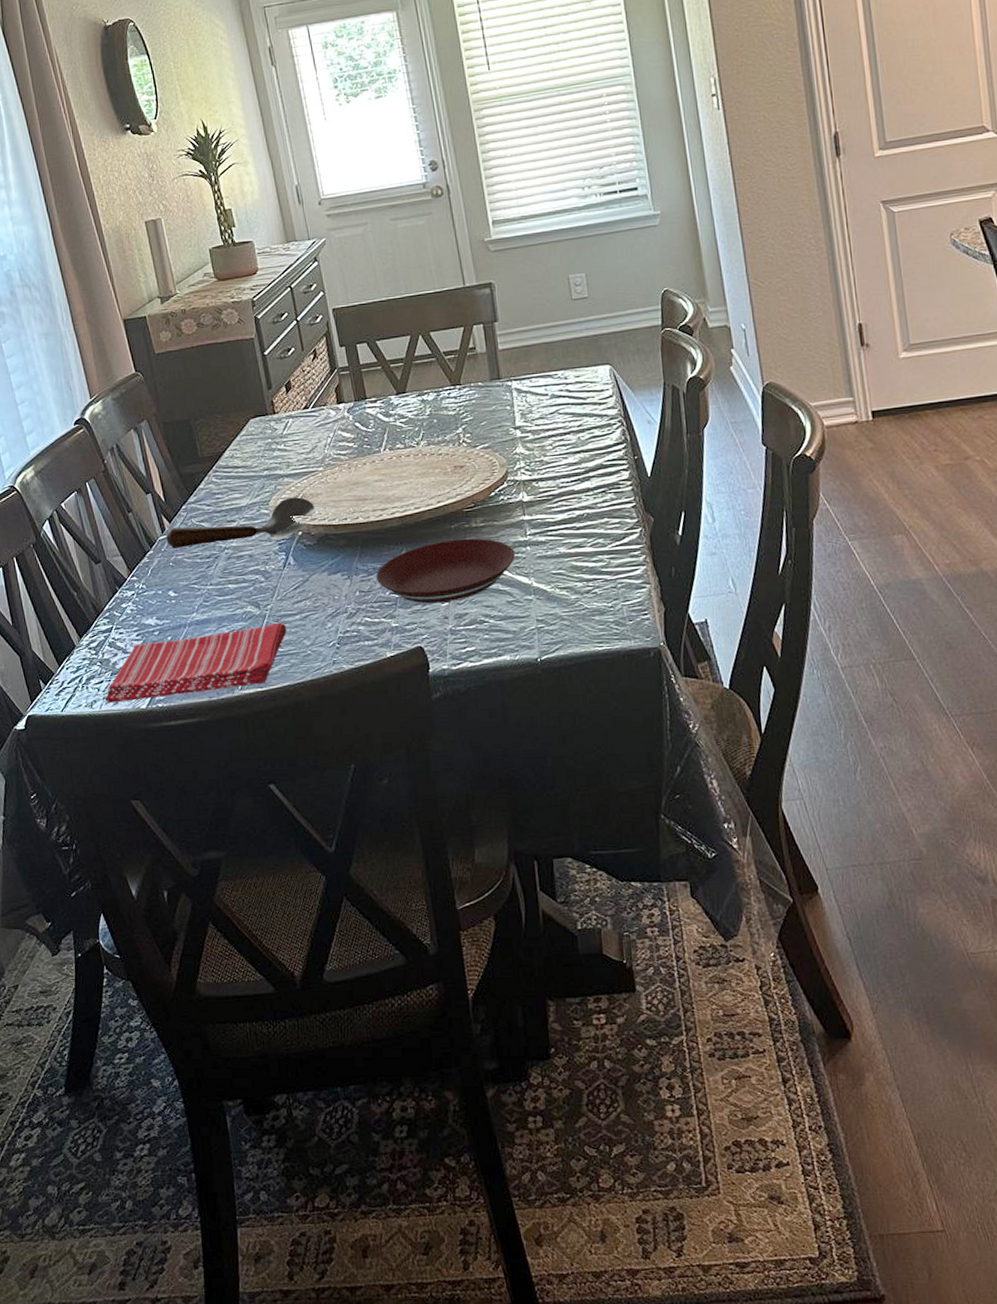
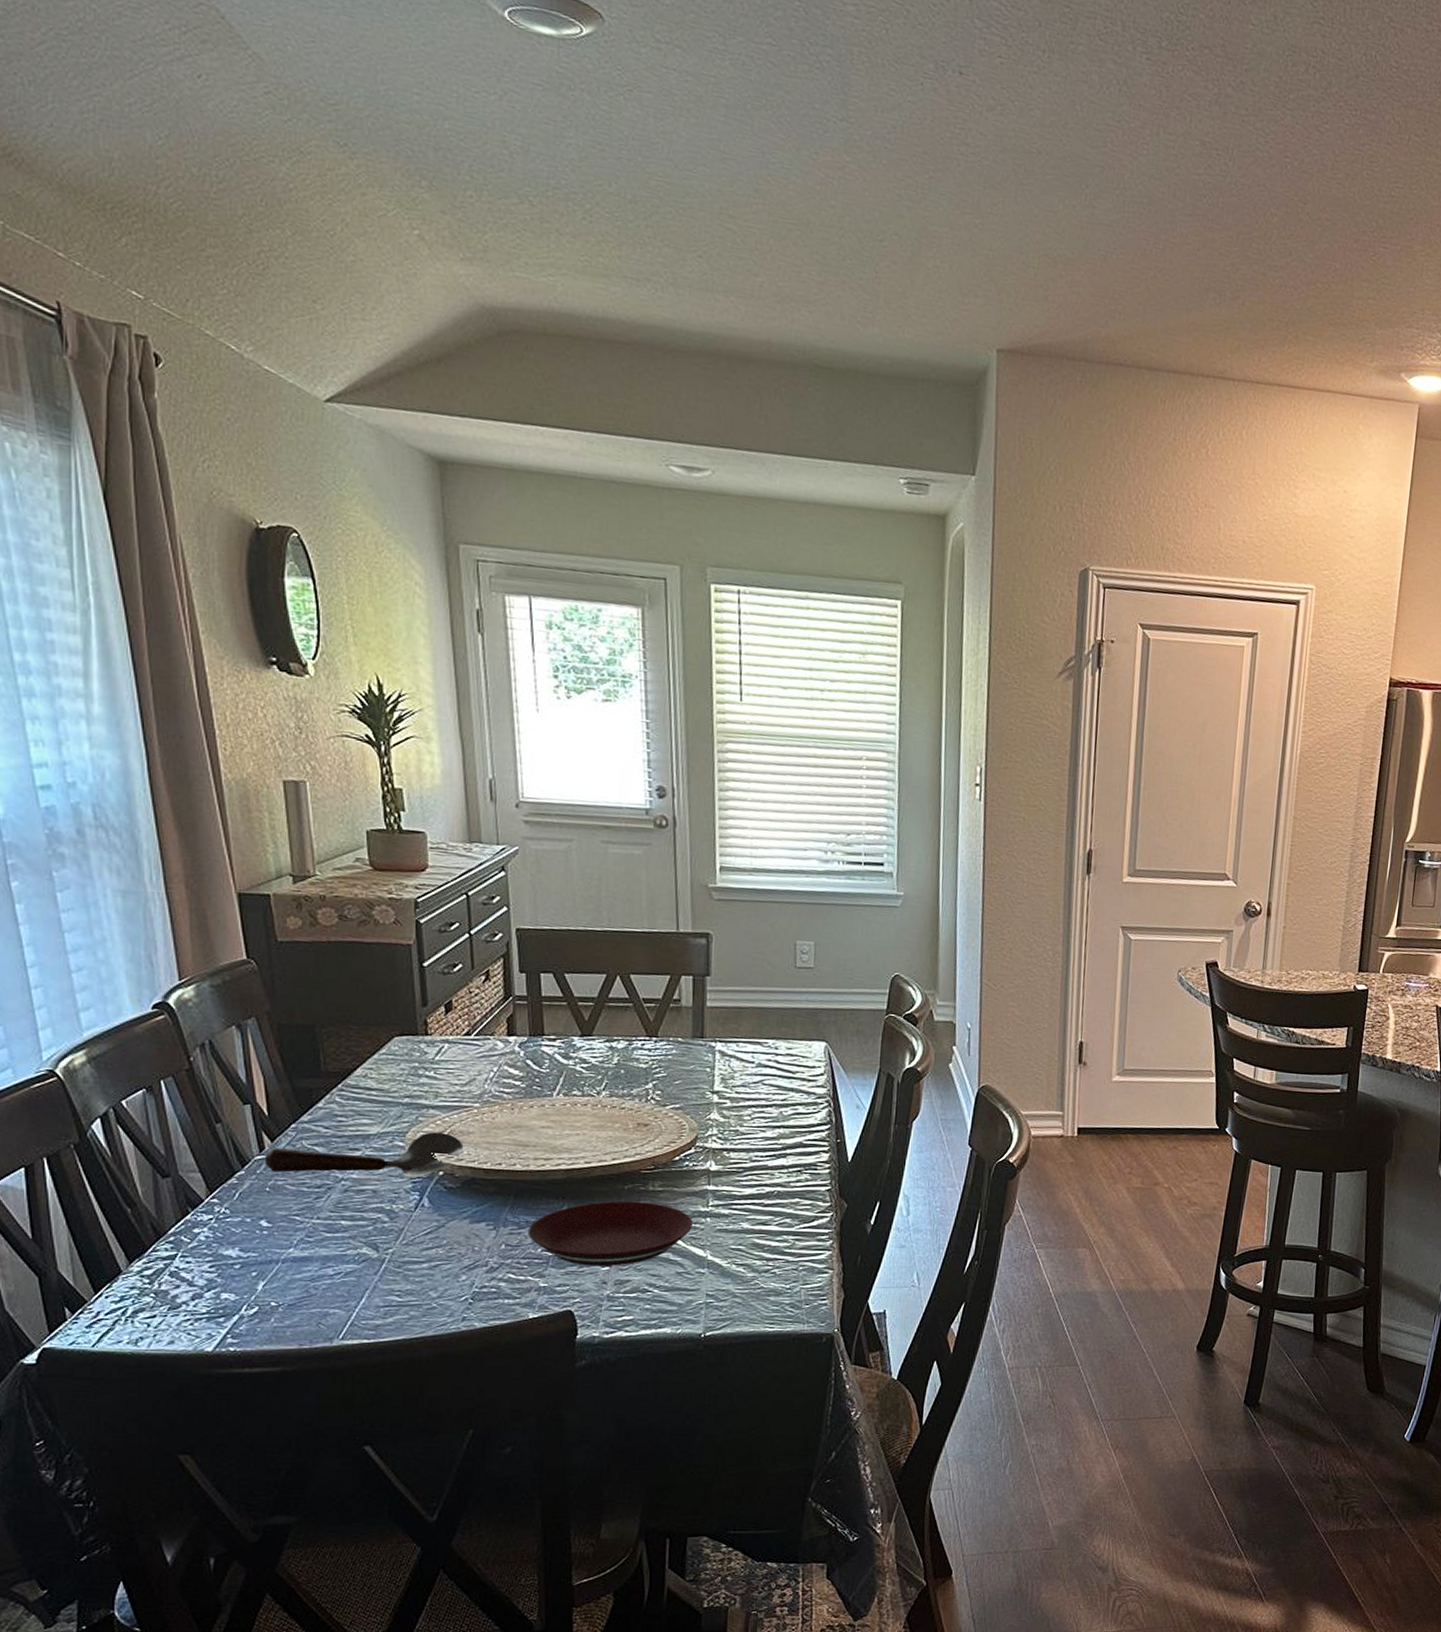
dish towel: present [104,622,287,703] -> none [155,1269,410,1342]

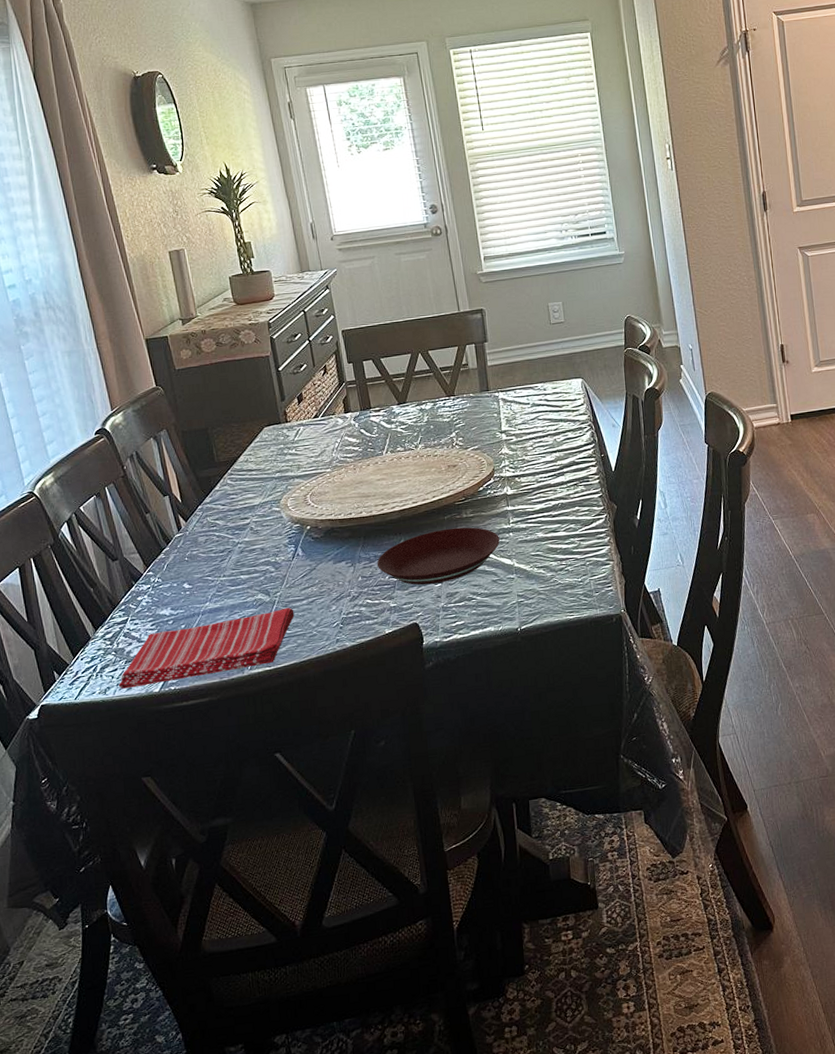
dish towel: none [155,1269,410,1342] -> present [118,607,295,689]
spoon: present [265,1132,464,1178] -> none [182,495,323,545]

